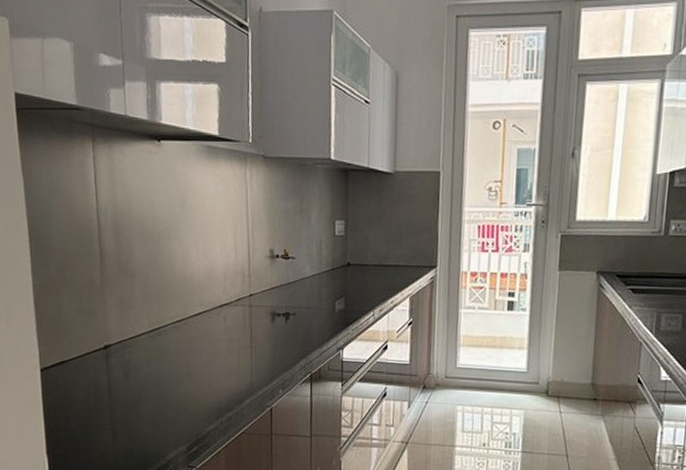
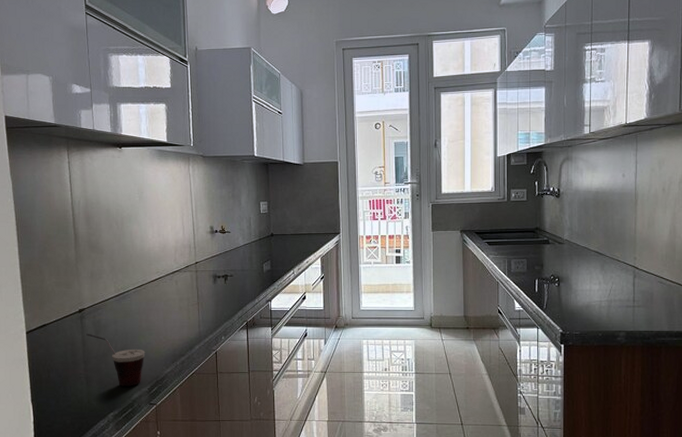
cup: none [113,375,184,444] -> present [86,333,145,387]

